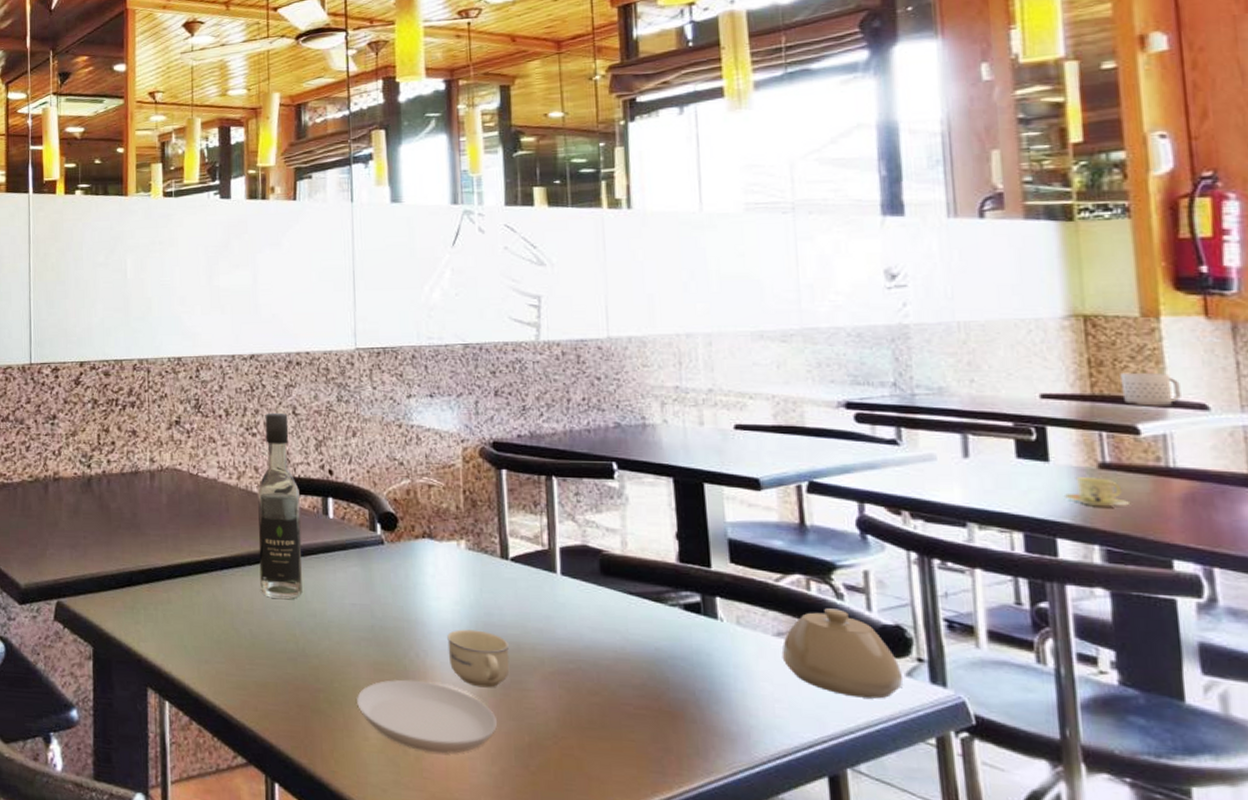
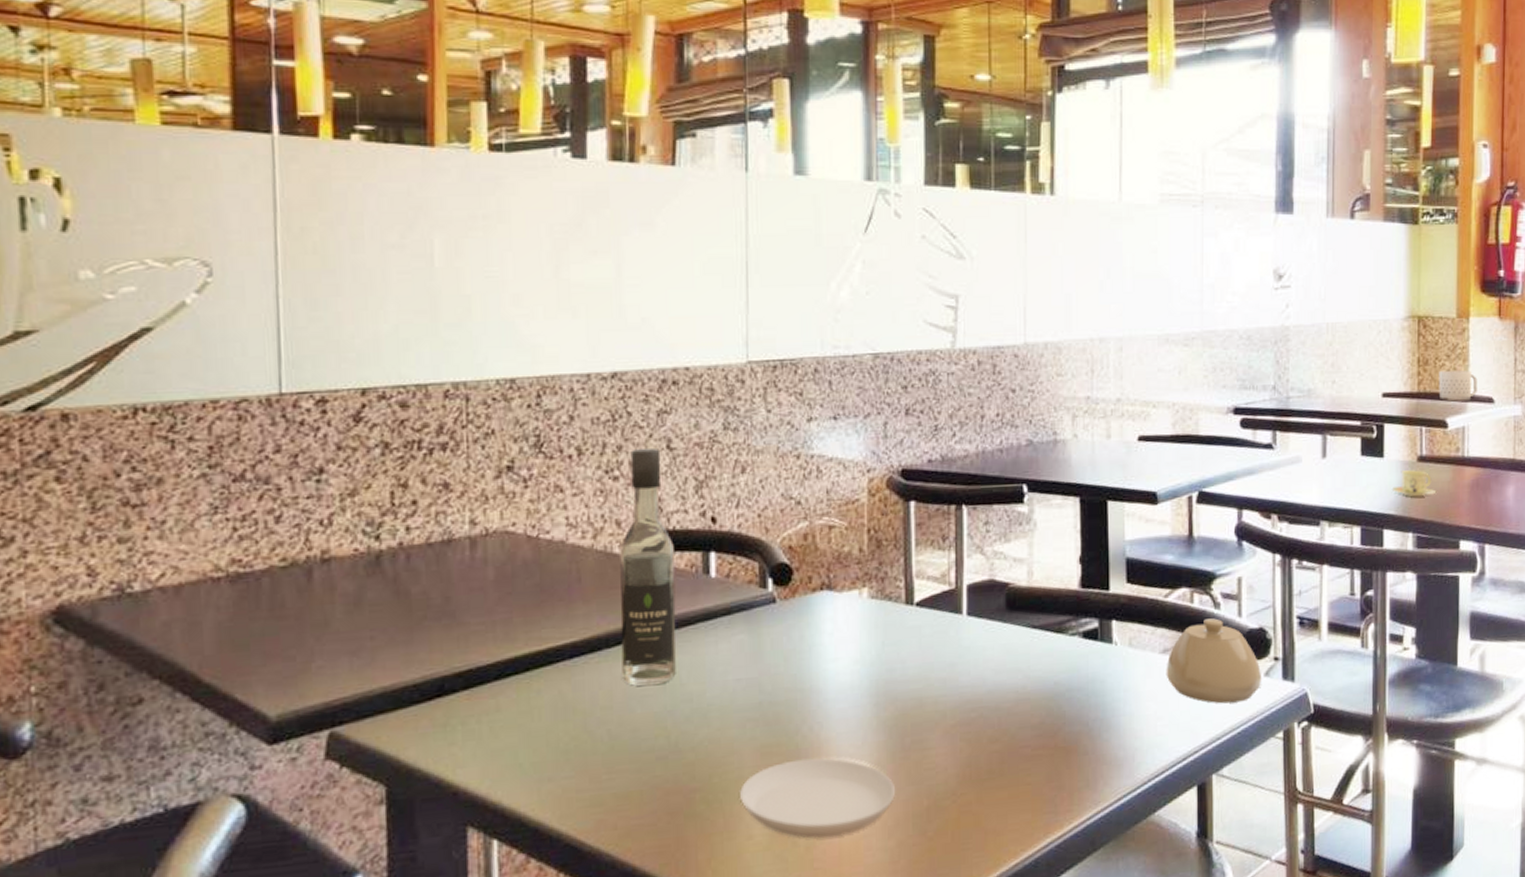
cup: present [447,629,510,688] -> none [845,689,911,755]

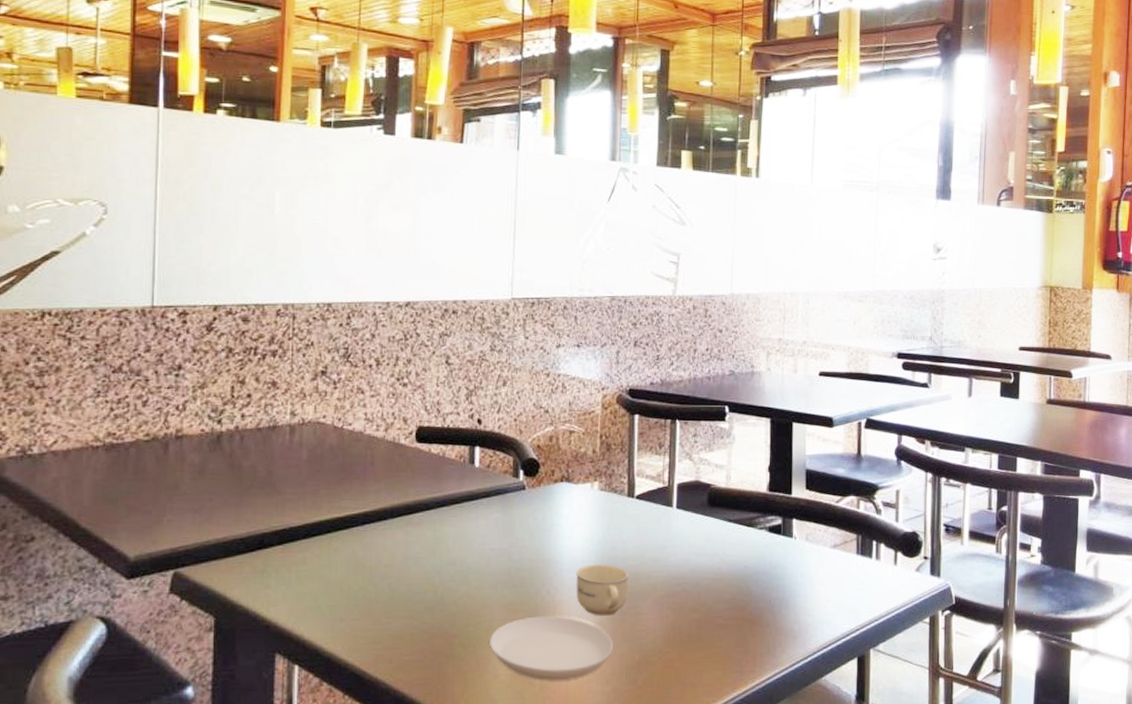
bottle: present [620,447,676,687] -> none [402,362,447,551]
cup: none [845,689,911,755] -> present [576,564,628,616]
sugar bowl: present [1166,618,1262,704] -> none [835,522,914,592]
cup and saucer: present [1391,470,1437,497] -> none [1024,410,1062,433]
mug: present [1438,369,1477,402] -> none [1065,331,1098,357]

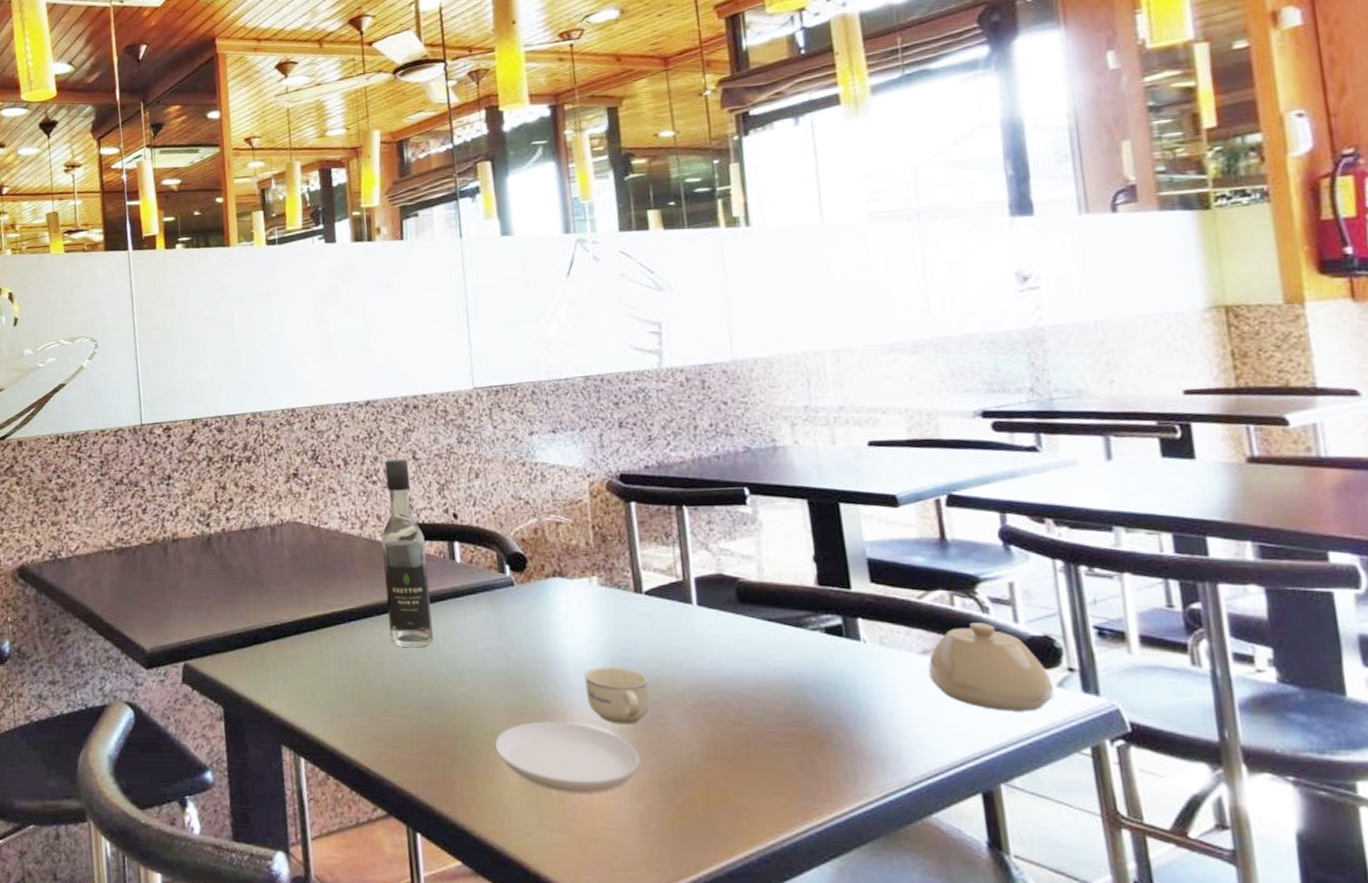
bottle: none [402,362,447,551] -> present [381,458,434,648]
sugar bowl: none [835,522,914,592] -> present [927,623,1055,712]

